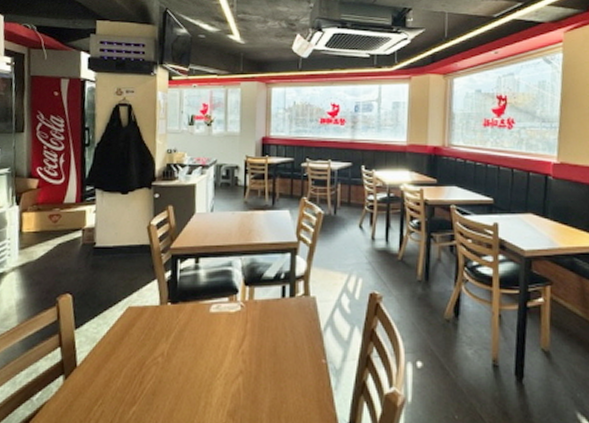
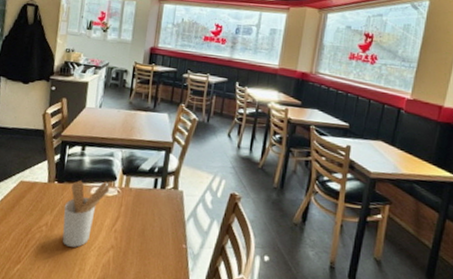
utensil holder: none [181,296,232,378] -> present [62,180,110,248]

